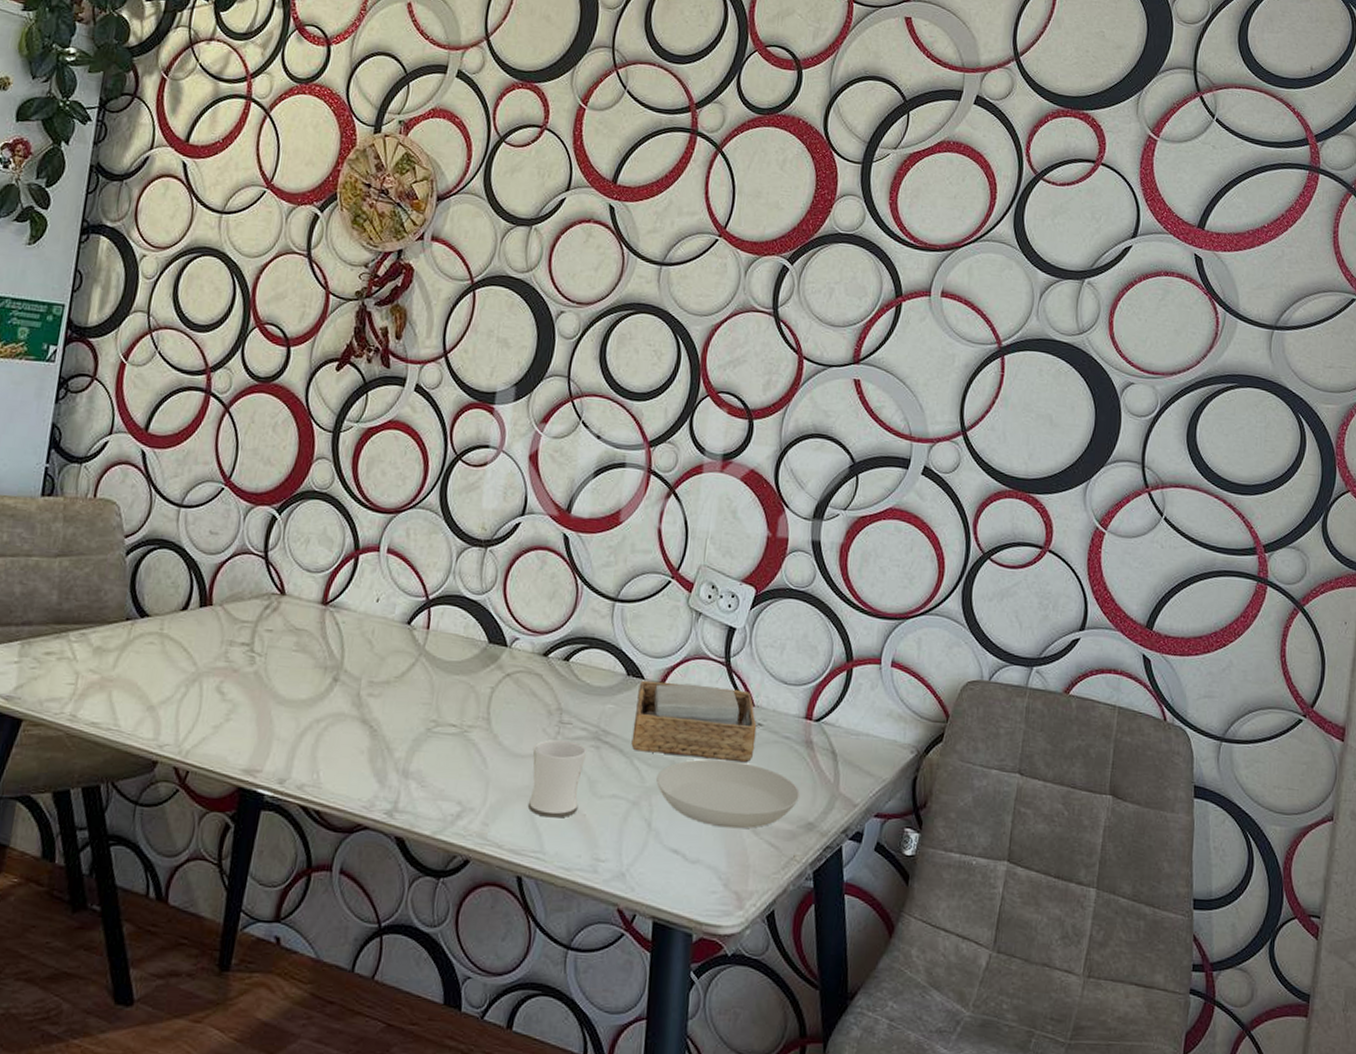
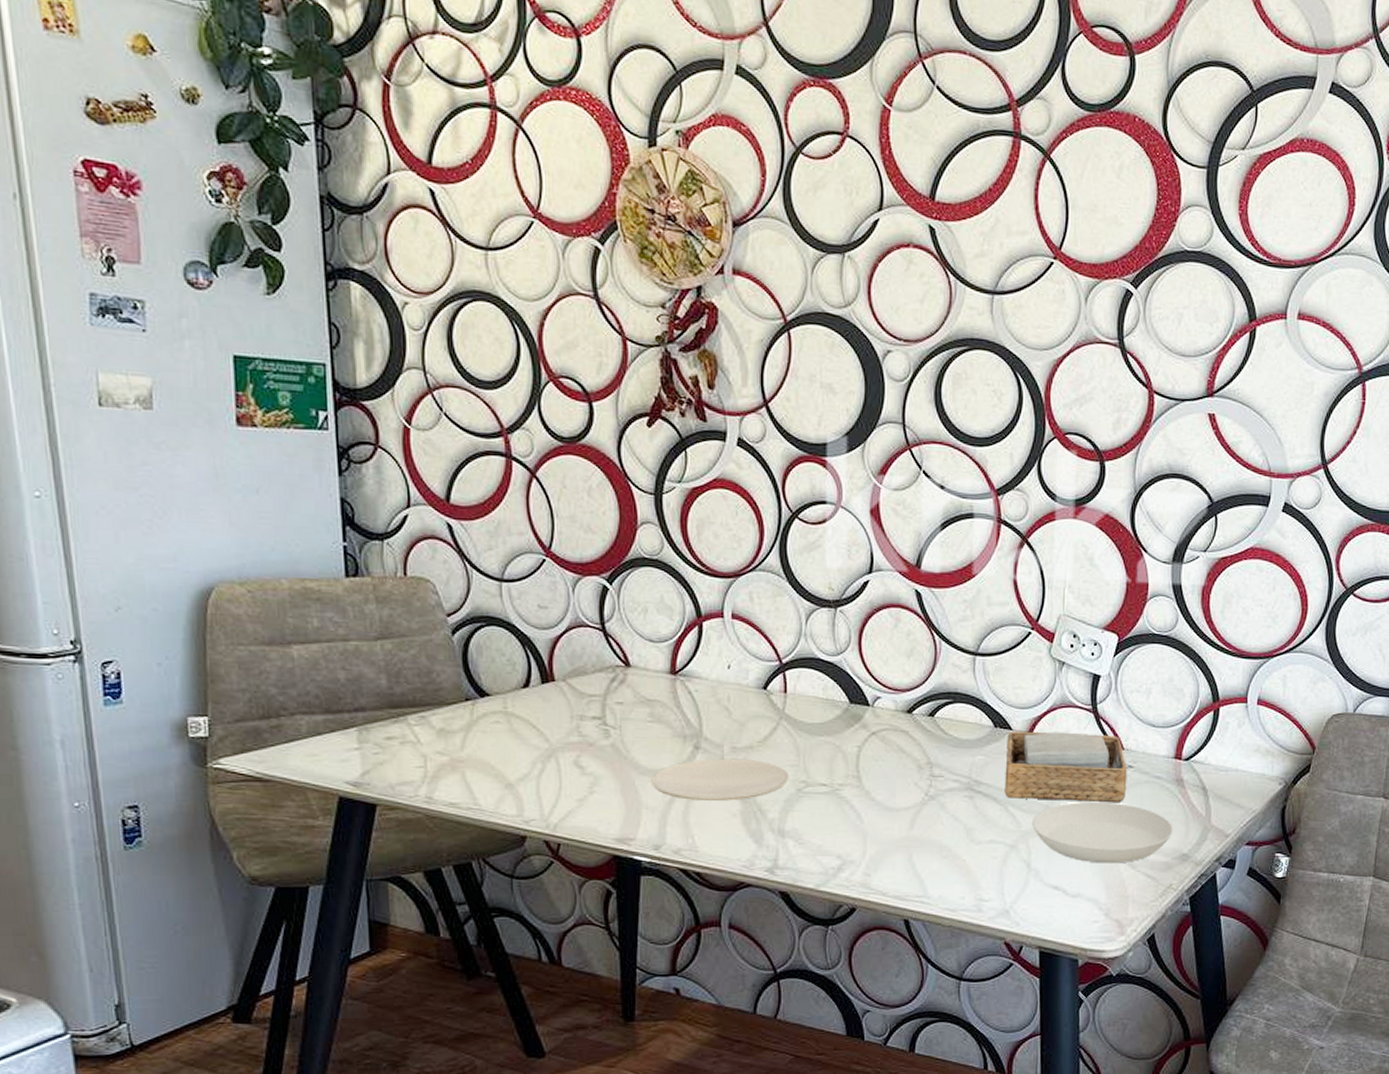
plate: none [286,691,421,737] -> present [651,758,790,802]
mug: present [527,739,587,818] -> none [906,791,961,865]

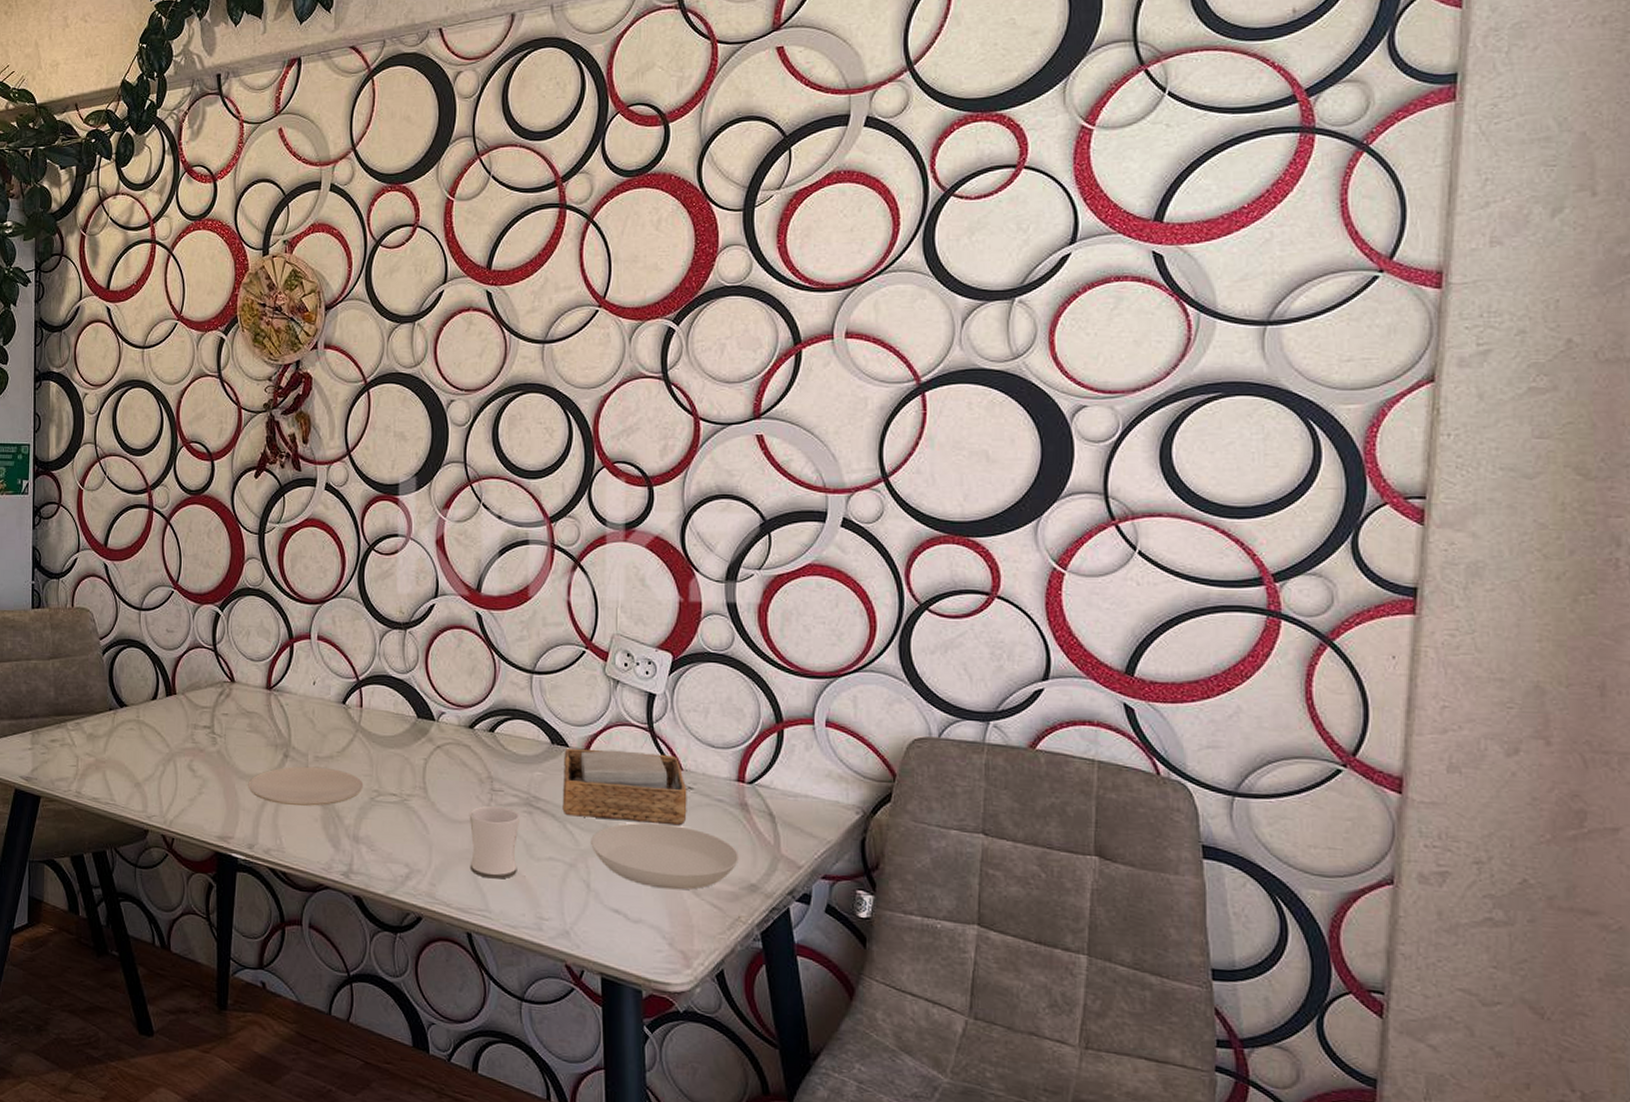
mug: none [906,791,961,865] -> present [469,805,521,879]

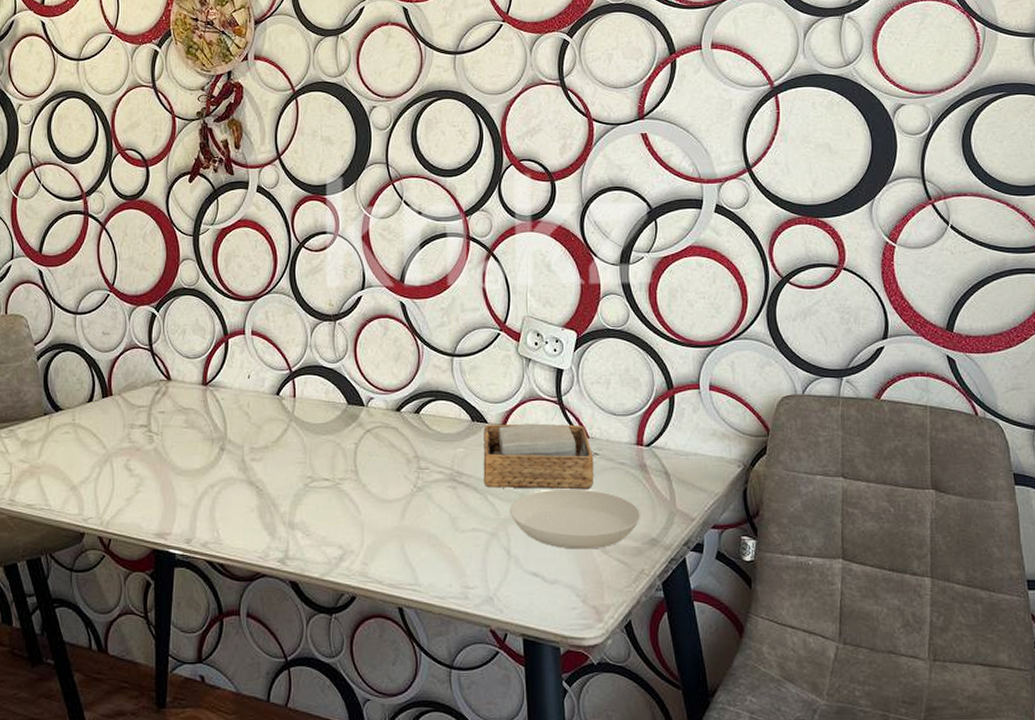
plate: present [248,766,364,807] -> none [185,458,298,498]
mug: present [469,805,521,879] -> none [398,483,446,553]

